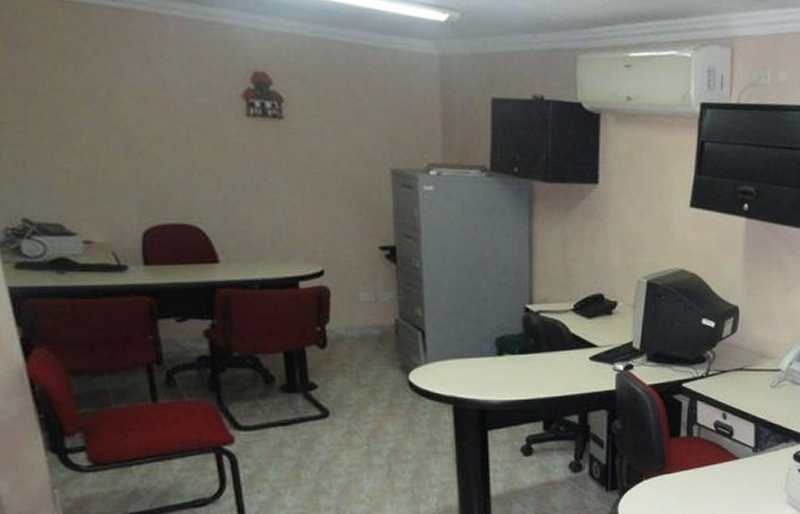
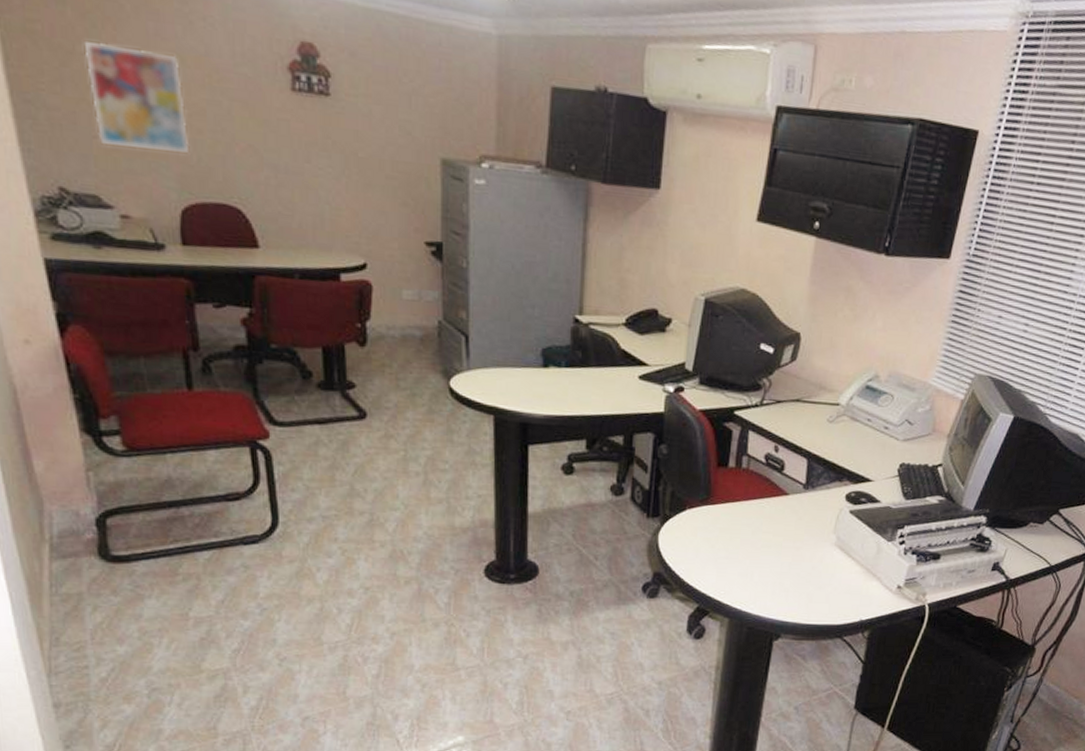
wall art: none [45,83,150,179] -> present [83,42,190,153]

